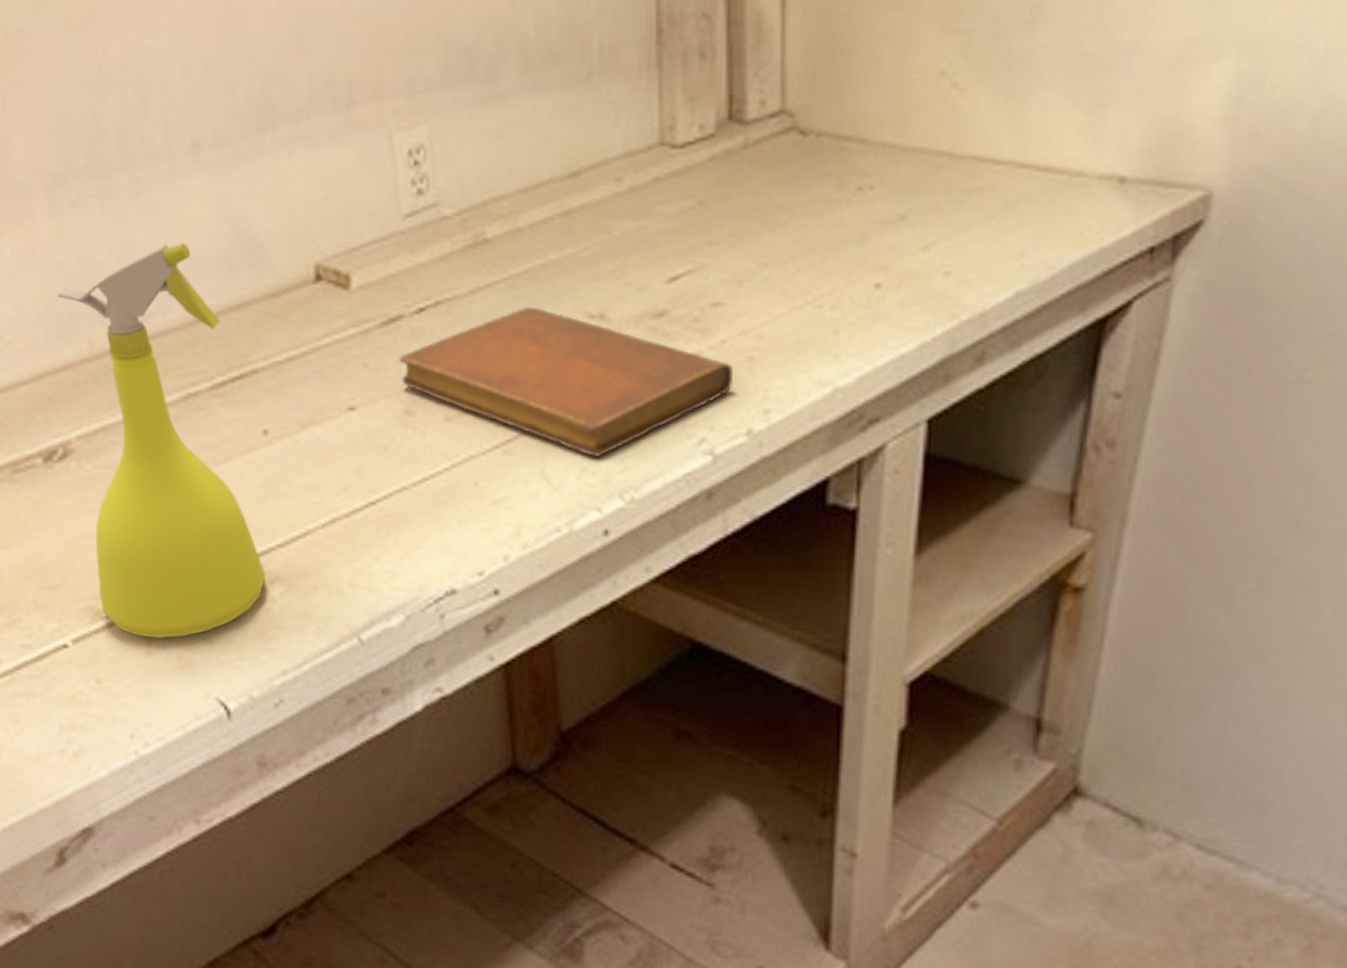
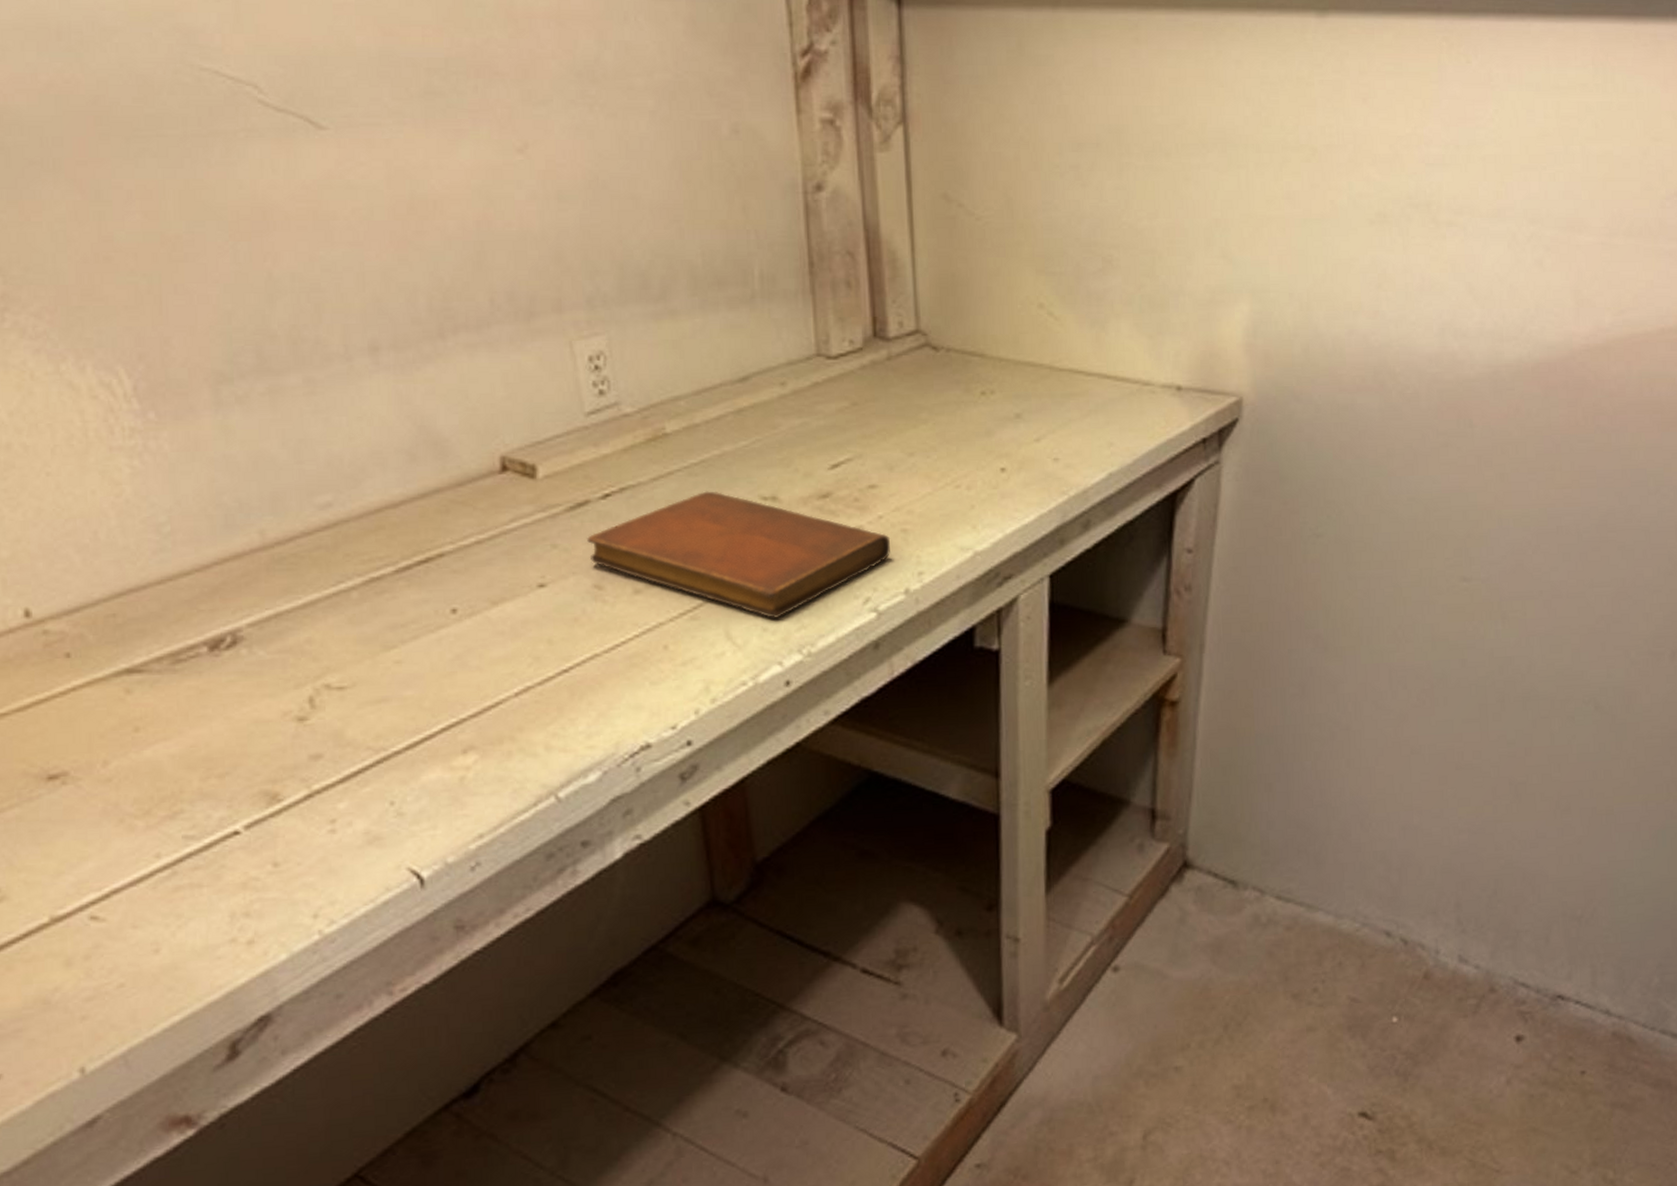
spray bottle: present [57,242,265,638] -> none [224,437,458,816]

